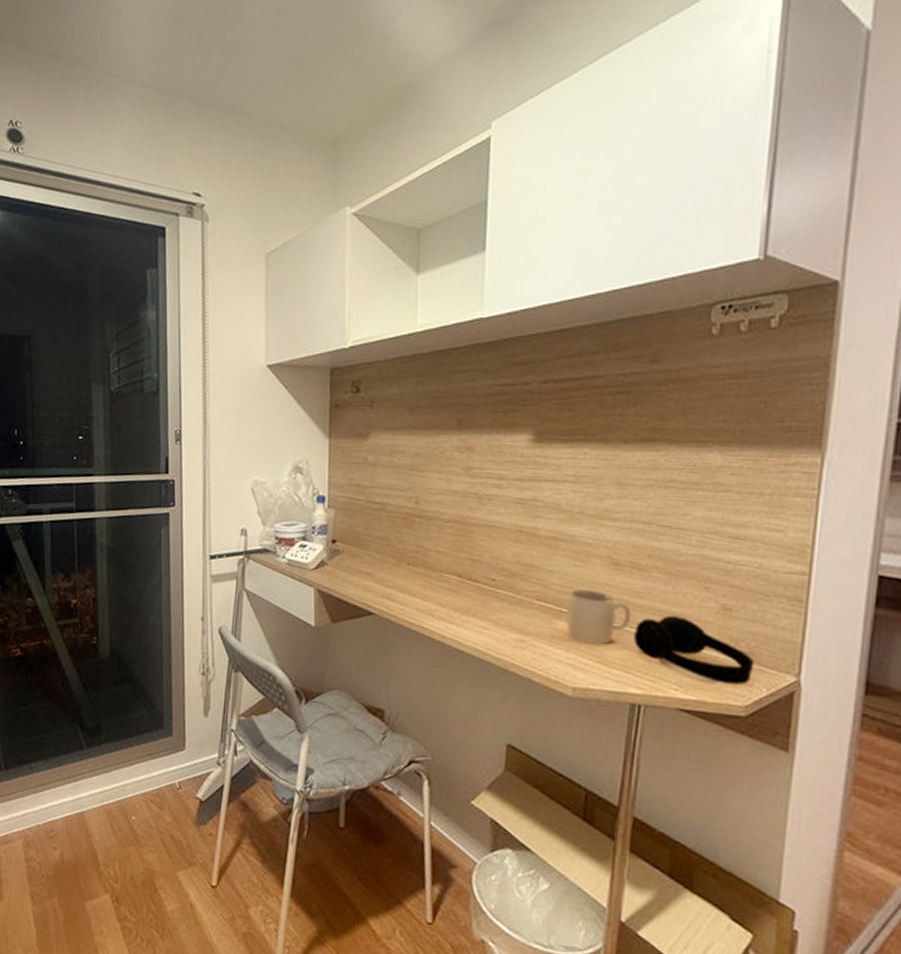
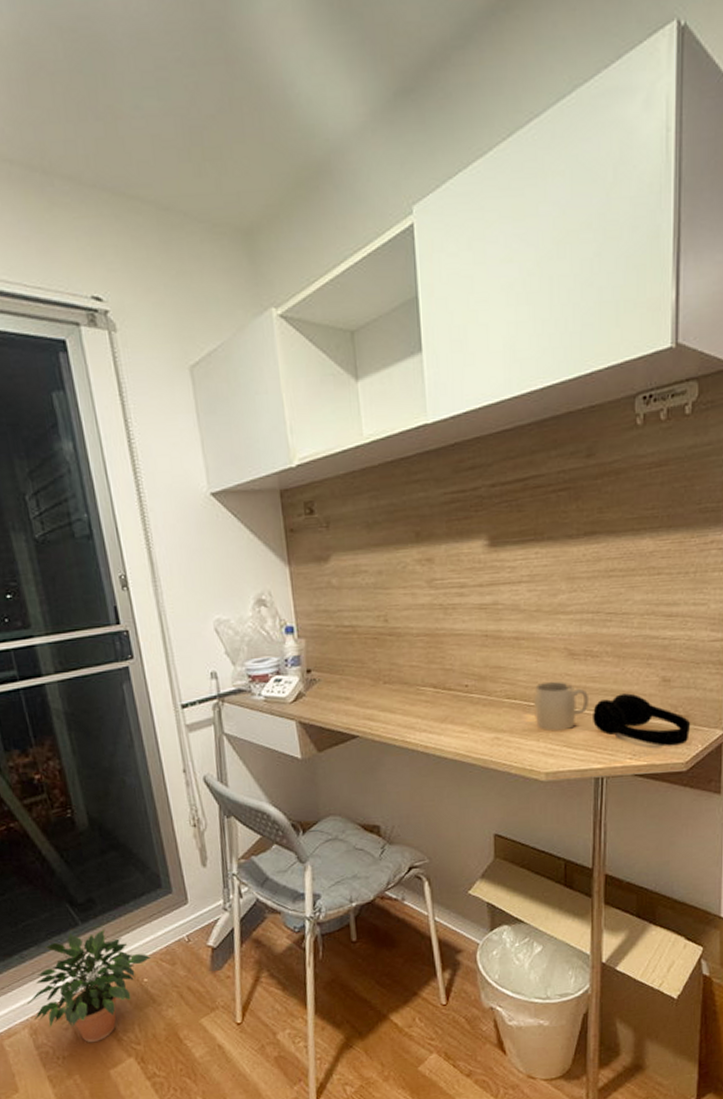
potted plant: none [26,754,143,870] -> present [26,928,152,1043]

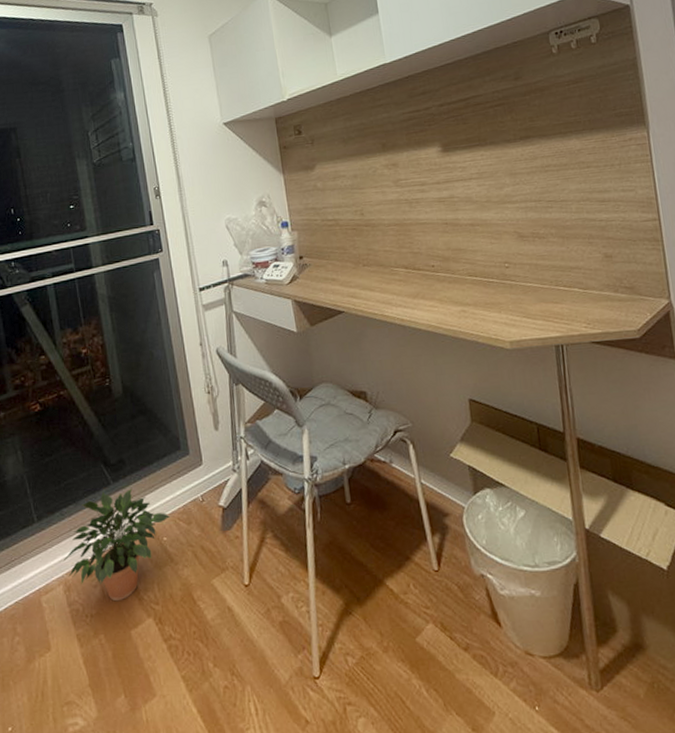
mug: present [534,681,588,732] -> none [492,260,541,304]
headphones: present [593,693,691,747] -> none [546,268,638,316]

